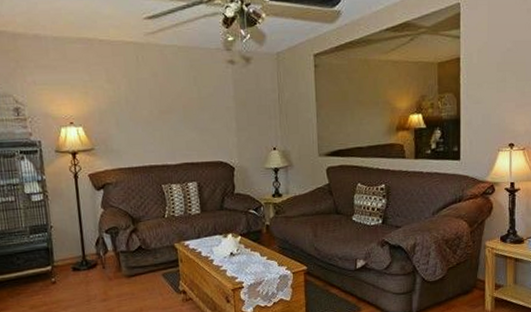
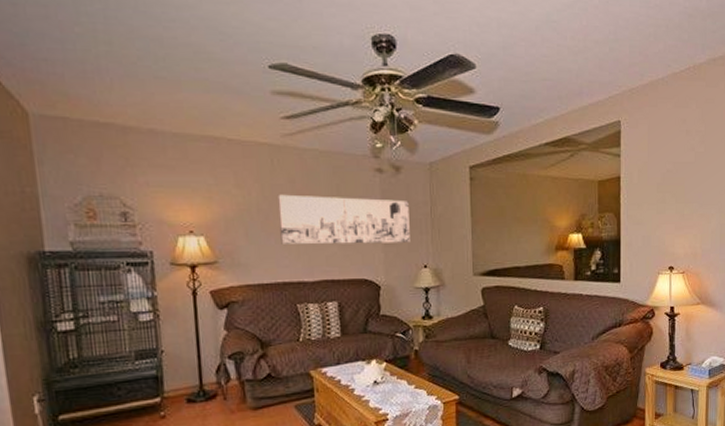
wall art: none [143,87,260,132] -> present [277,194,410,245]

